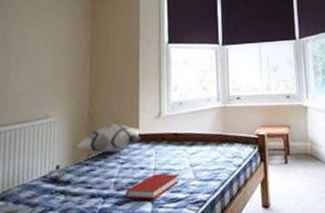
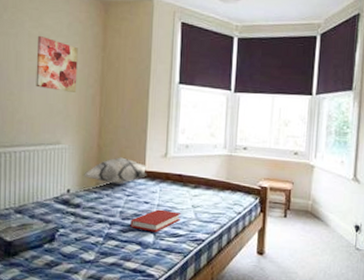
wall art: none [23,13,67,64] -> present [36,35,78,92]

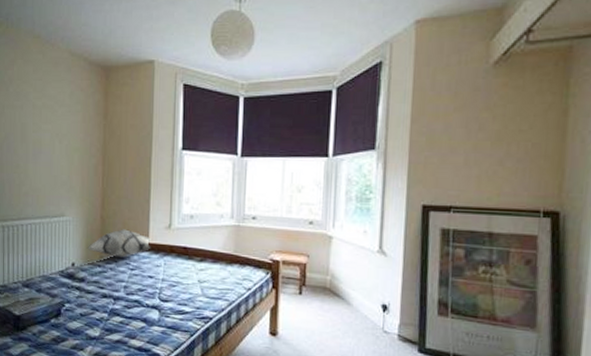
wall art: present [36,35,78,92] -> none [40,106,80,163]
book: present [130,209,182,232] -> none [135,284,187,309]

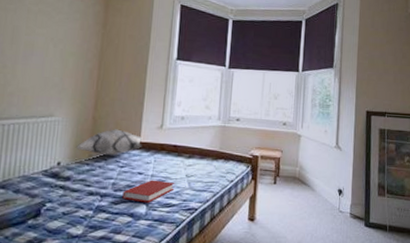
book: none [135,284,187,309] -> present [122,180,175,203]

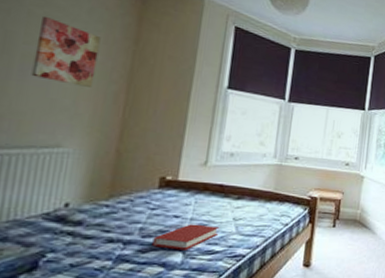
wall art: none [31,11,78,66] -> present [31,16,101,88]
decorative pillow: present [76,129,143,156] -> none [92,164,182,196]

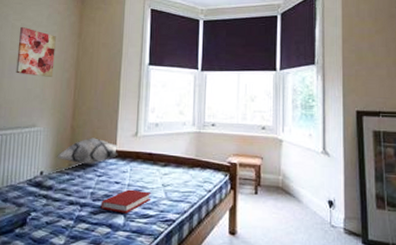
decorative pillow: none [92,164,182,196] -> present [57,138,119,165]

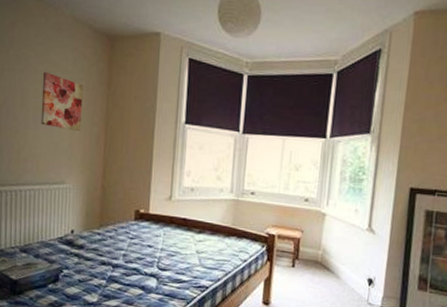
decorative pillow: present [57,138,119,165] -> none [88,198,152,227]
book: present [101,189,152,214] -> none [133,253,185,277]

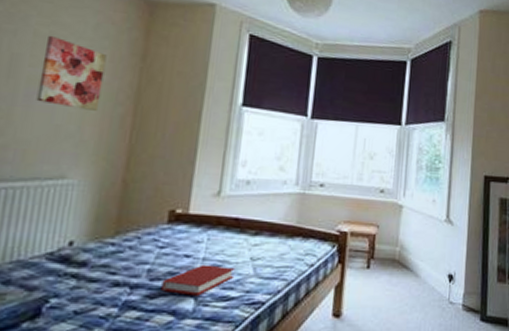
book: none [133,253,185,277] -> present [161,264,236,296]

